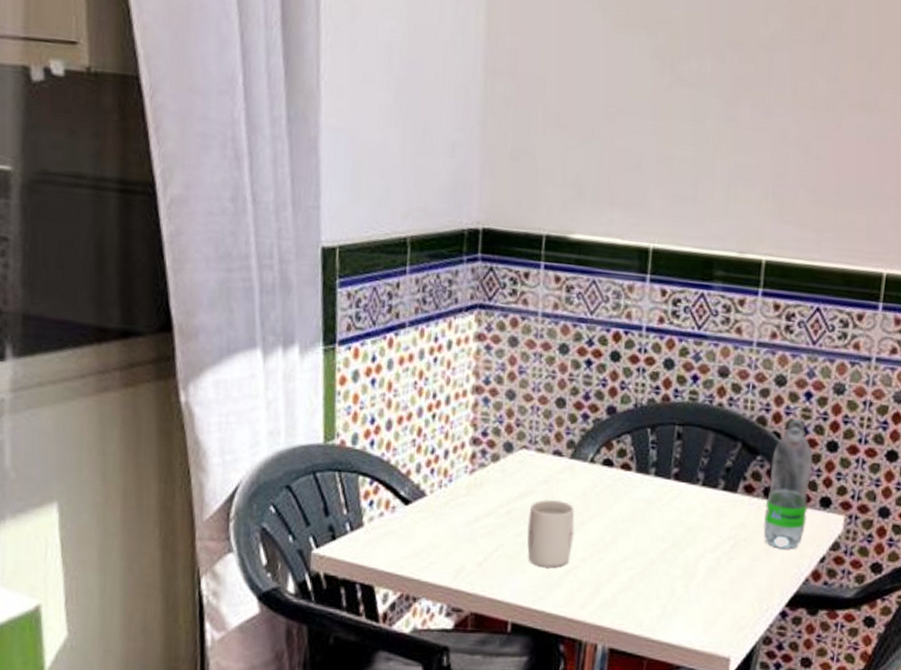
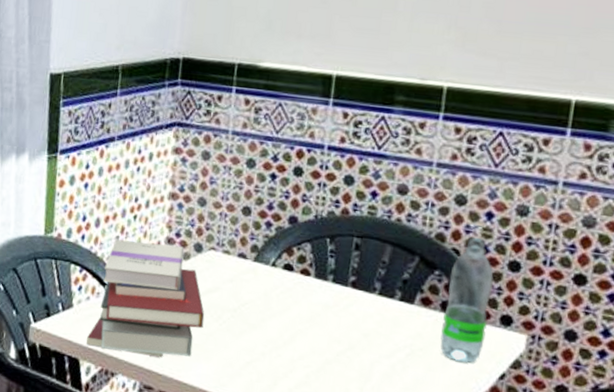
books: none [382,443,519,574] -> present [86,239,205,357]
mug: present [527,500,575,567] -> none [212,296,256,359]

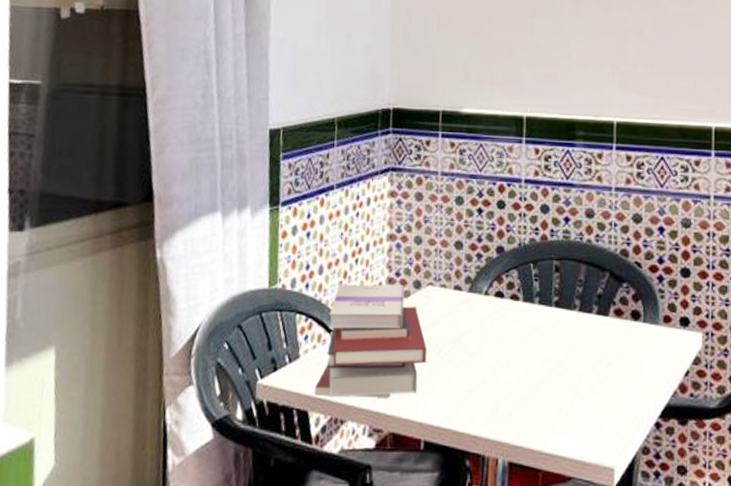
bottle: present [440,237,494,363] -> none [634,250,670,364]

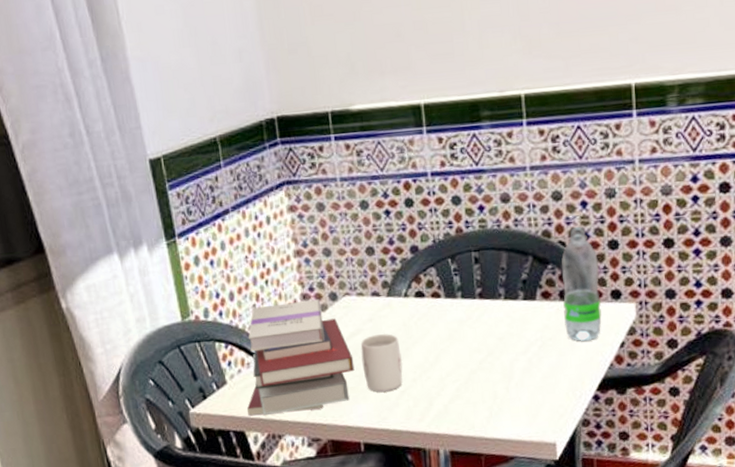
mug: none [435,328,475,389] -> present [360,333,403,392]
bottle: none [634,250,670,364] -> present [561,226,602,341]

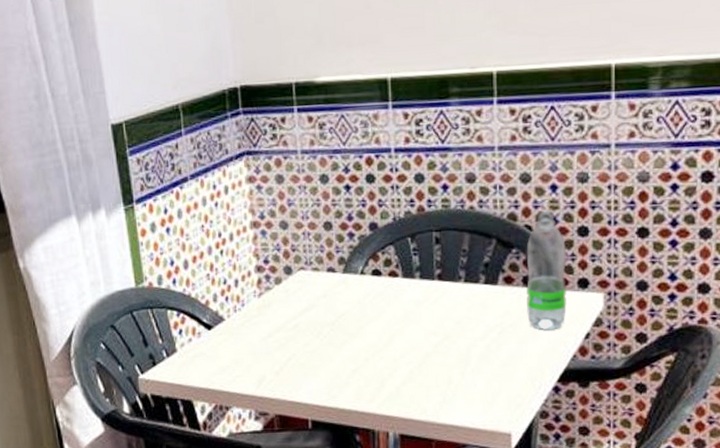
books: present [247,299,355,416] -> none [196,272,306,387]
mug: present [360,333,403,392] -> none [313,310,356,370]

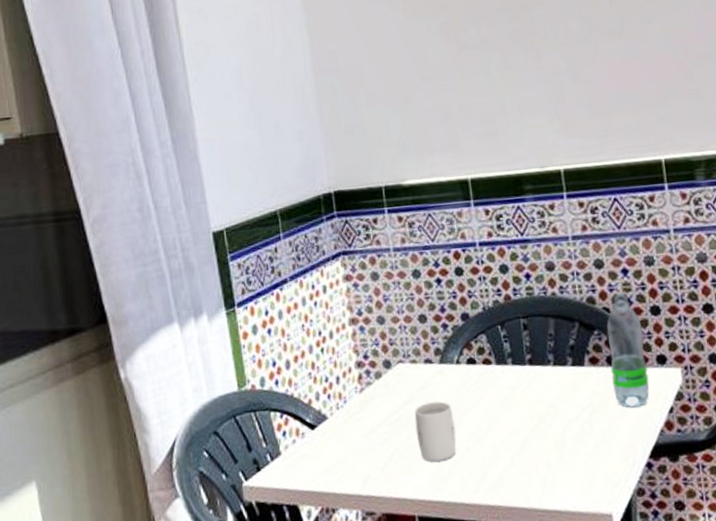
mug: none [313,310,356,370] -> present [414,400,457,462]

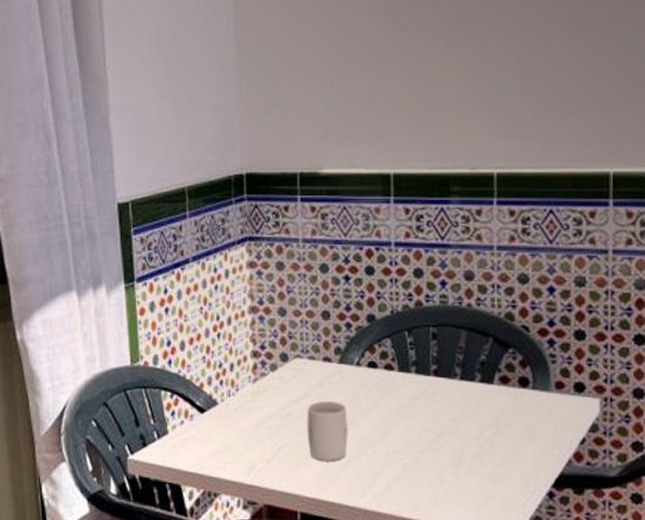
bottle: present [606,293,650,407] -> none [522,312,563,432]

